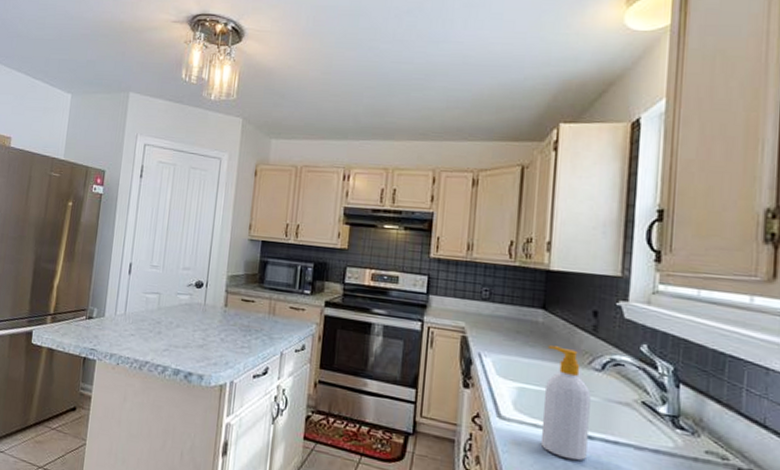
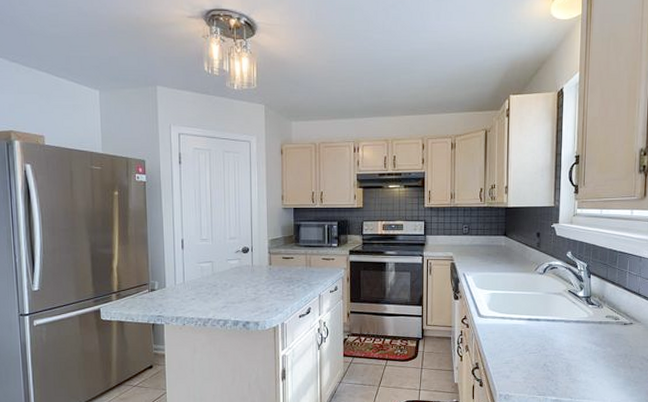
soap bottle: present [540,345,591,461] -> none [507,261,537,337]

